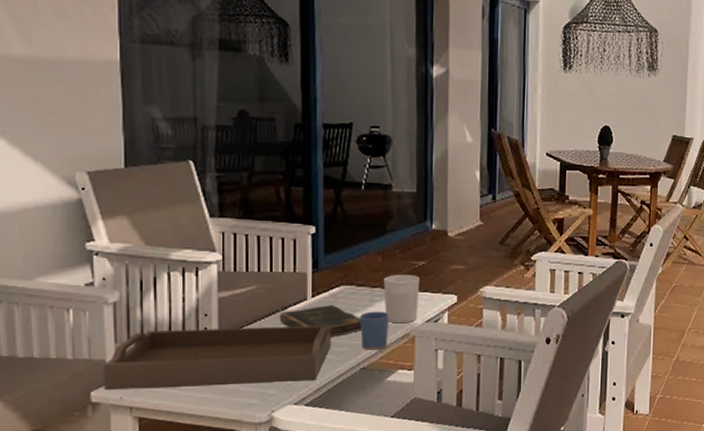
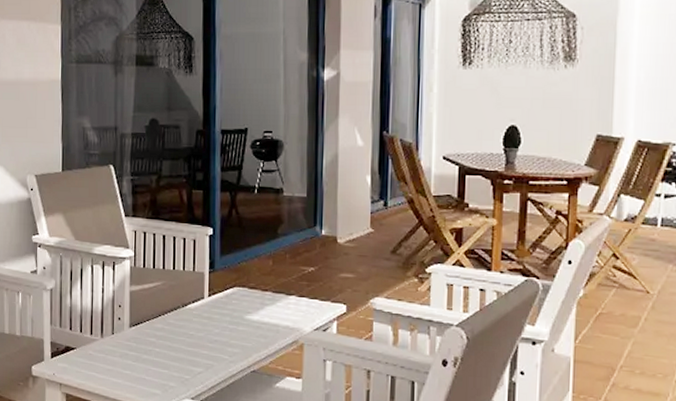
serving tray: present [104,325,332,390] -> none [41,316,226,377]
bible: present [279,305,362,337] -> none [180,305,253,337]
mug: present [360,311,389,350] -> none [251,314,278,354]
candle holder: present [384,275,420,324] -> none [274,279,309,330]

